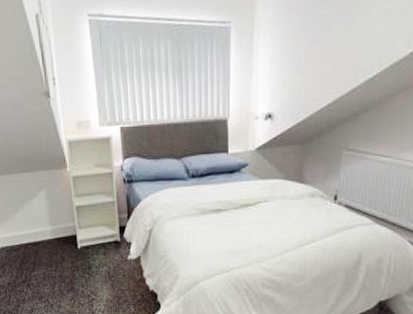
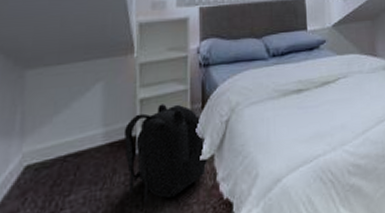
backpack: none [66,212,135,285] -> present [123,104,207,204]

